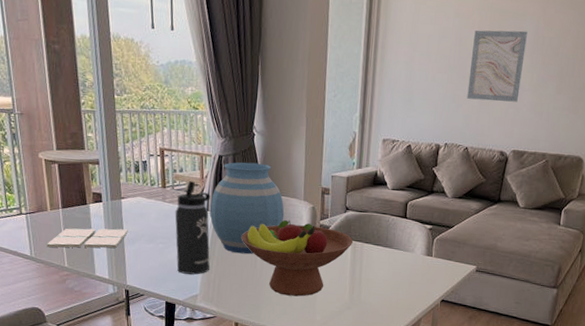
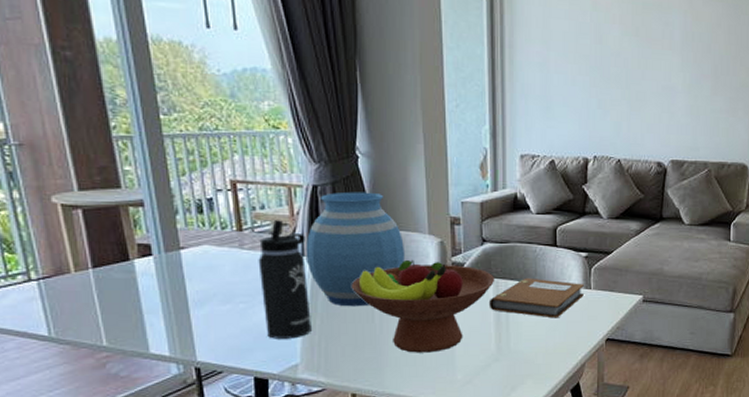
drink coaster: present [46,228,128,248] -> none [72,289,193,323]
notebook: none [346,242,428,279] -> present [488,277,585,318]
wall art: present [467,30,528,102] -> none [614,25,675,106]

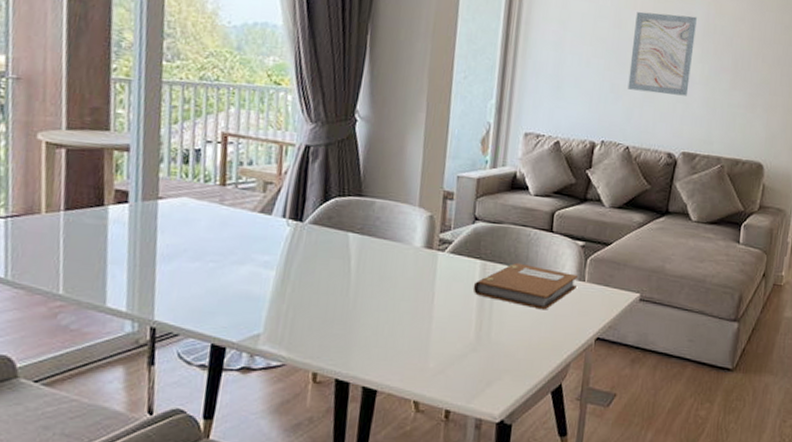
thermos bottle: present [258,220,311,339] -> none [233,177,290,306]
vase: present [305,191,406,307] -> none [286,154,392,278]
fruit bowl: present [351,259,495,353] -> none [329,232,484,335]
wall art: none [614,25,675,106] -> present [627,11,697,96]

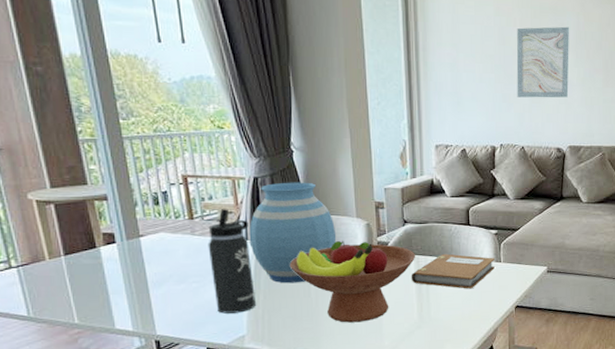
thermos bottle: none [233,177,290,306] -> present [208,209,256,314]
vase: none [286,154,392,278] -> present [249,182,337,284]
fruit bowl: none [329,232,484,335] -> present [289,240,416,323]

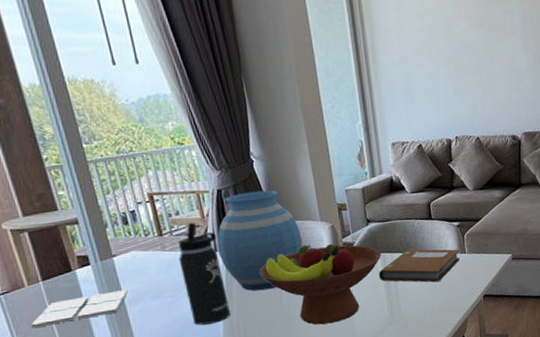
drink coaster: none [48,271,152,304] -> present [31,289,128,329]
wall art: present [516,26,569,98] -> none [463,13,519,89]

